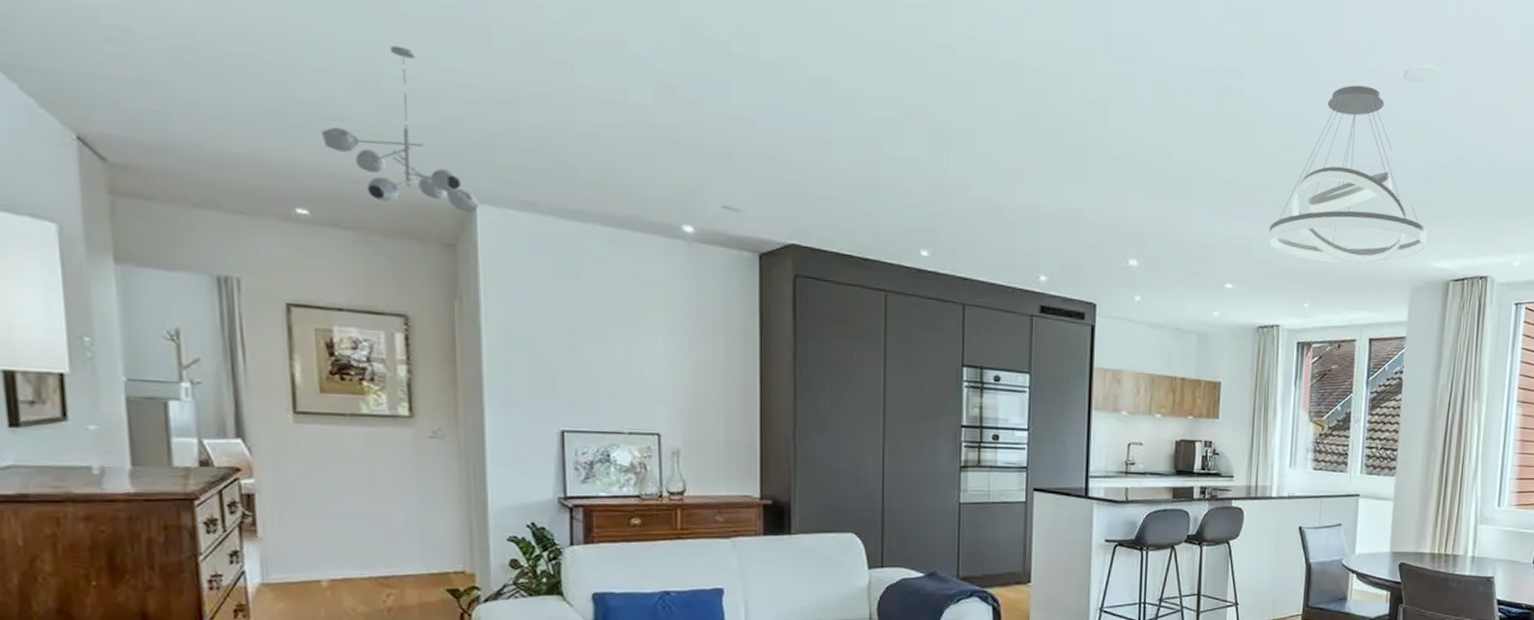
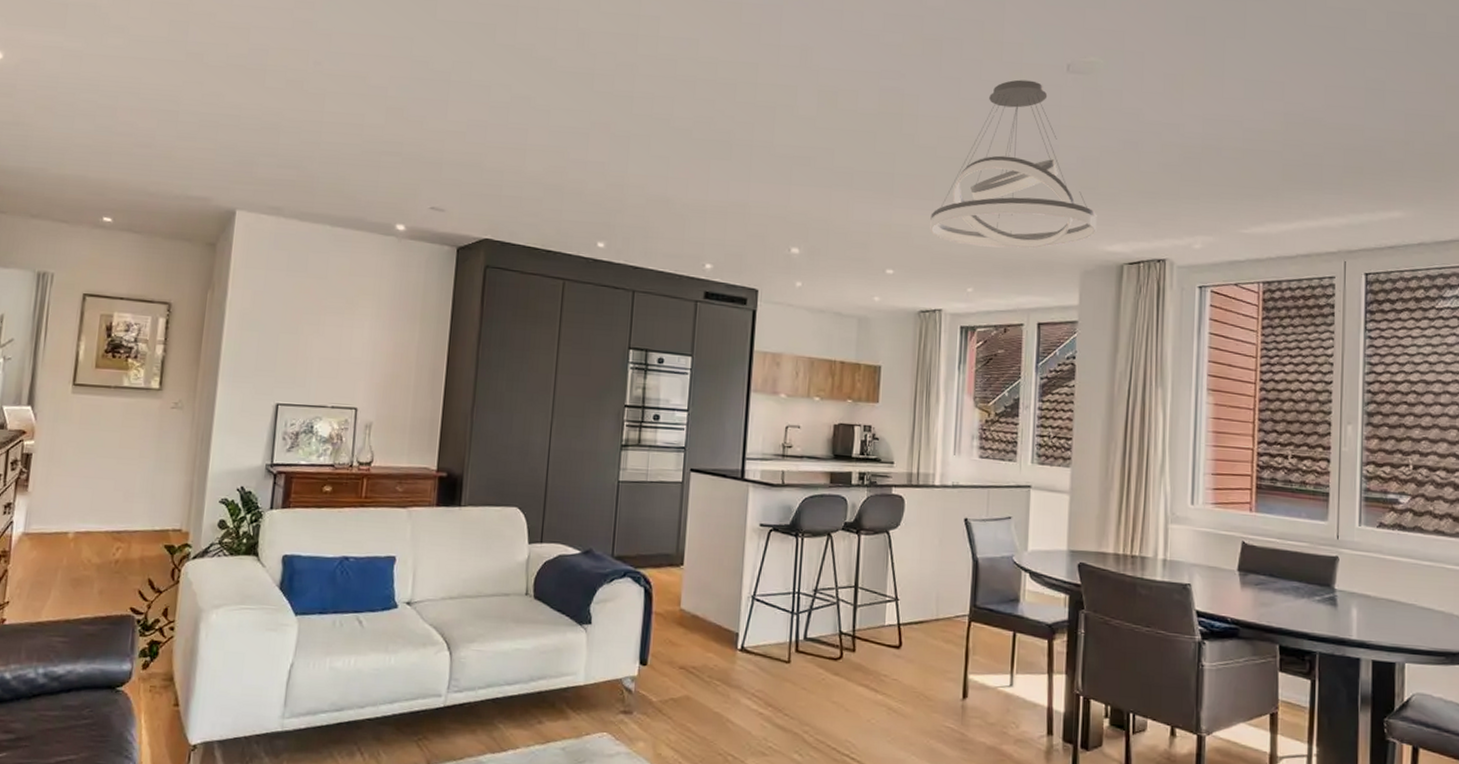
ceiling light fixture: present [321,45,480,214] -> none [131,88,239,219]

